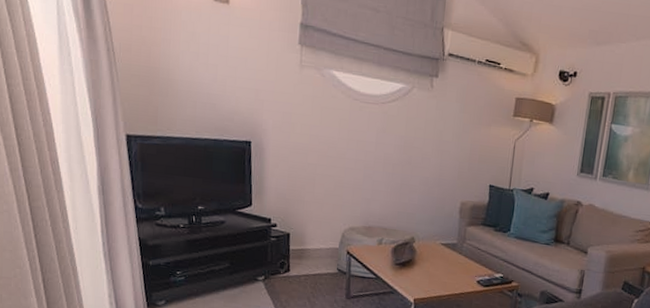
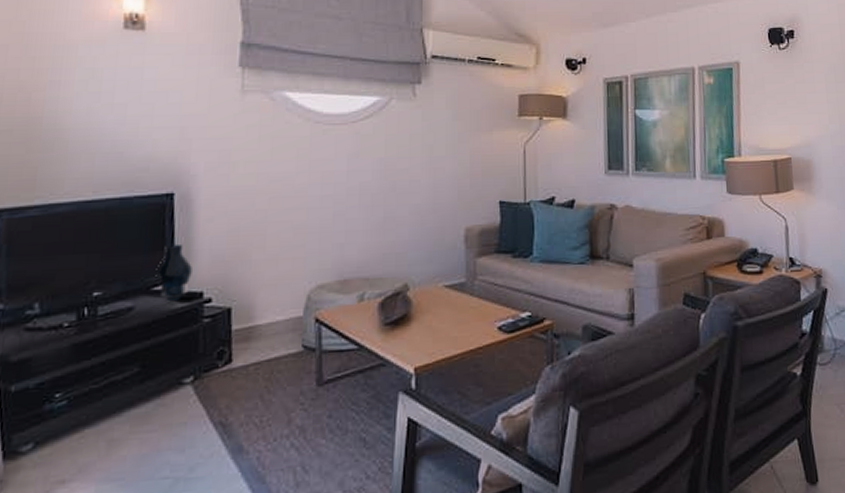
vase: none [239,180,264,222] -> present [155,243,192,301]

